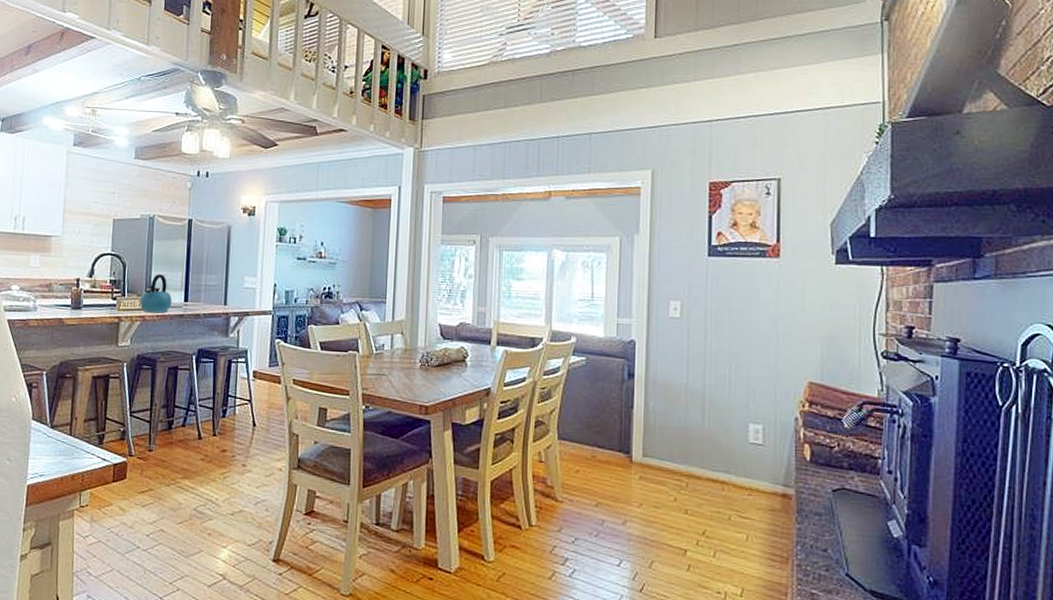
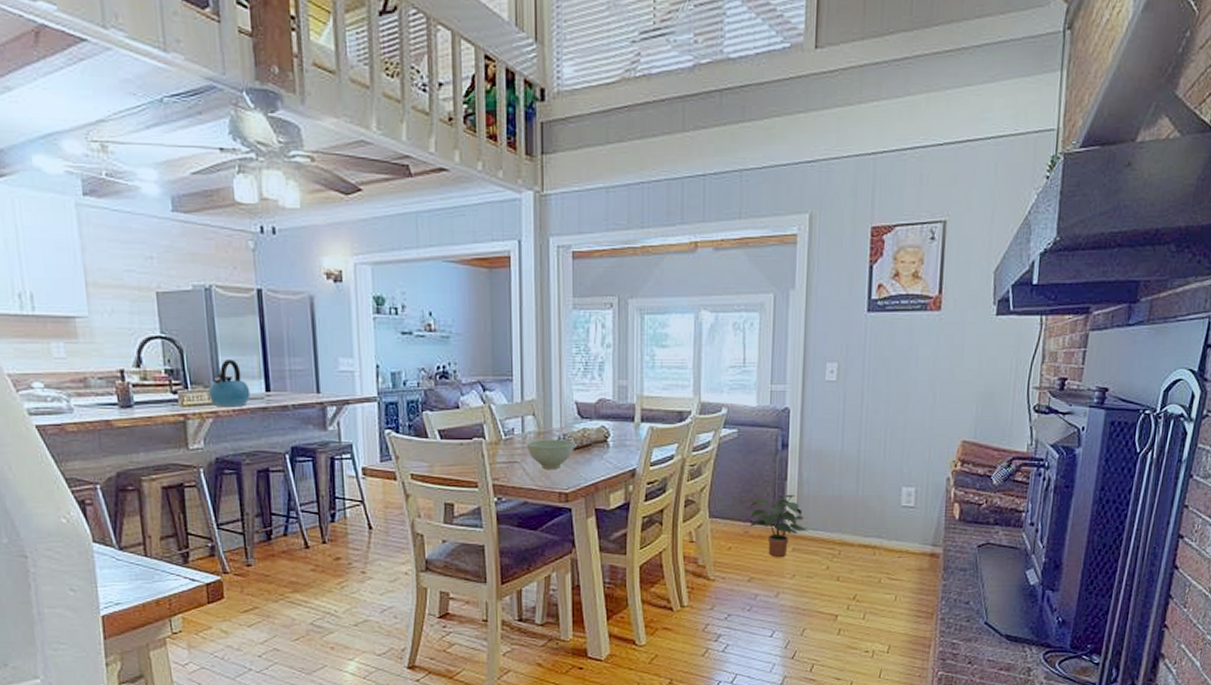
bowl: none [394,355,437,384] -> present [526,439,575,470]
potted plant: none [597,422,656,485] -> present [749,494,810,558]

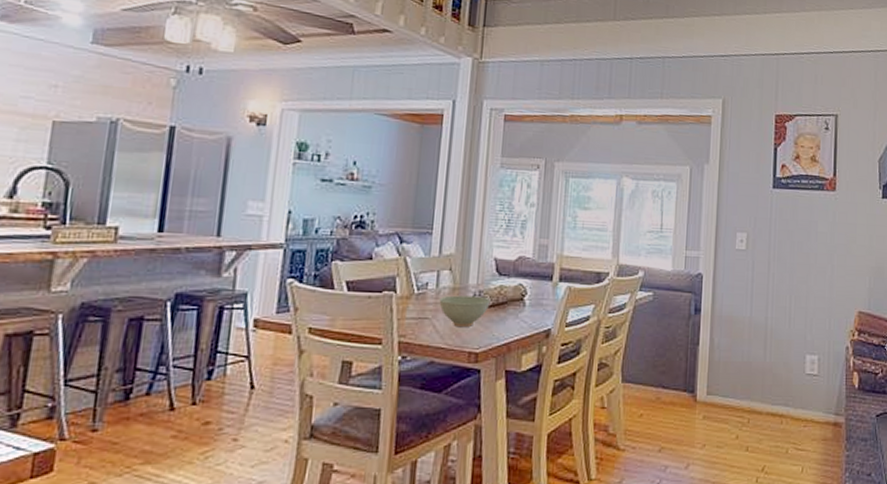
kettle: present [208,360,251,407] -> none [88,196,140,248]
potted plant: present [749,494,810,558] -> none [661,359,720,426]

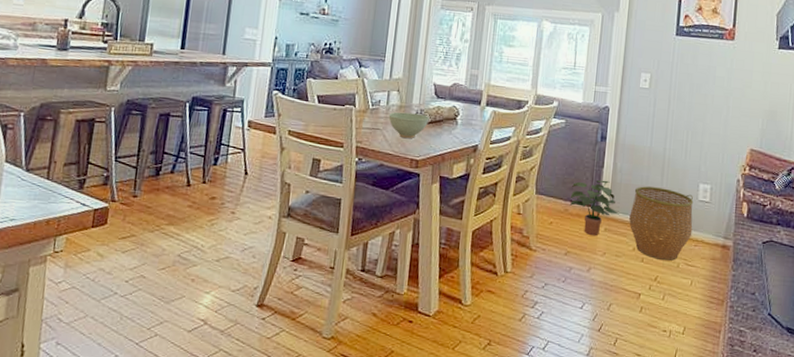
potted plant: none [661,359,720,426] -> present [569,179,620,236]
basket: none [730,363,801,447] -> present [629,186,694,261]

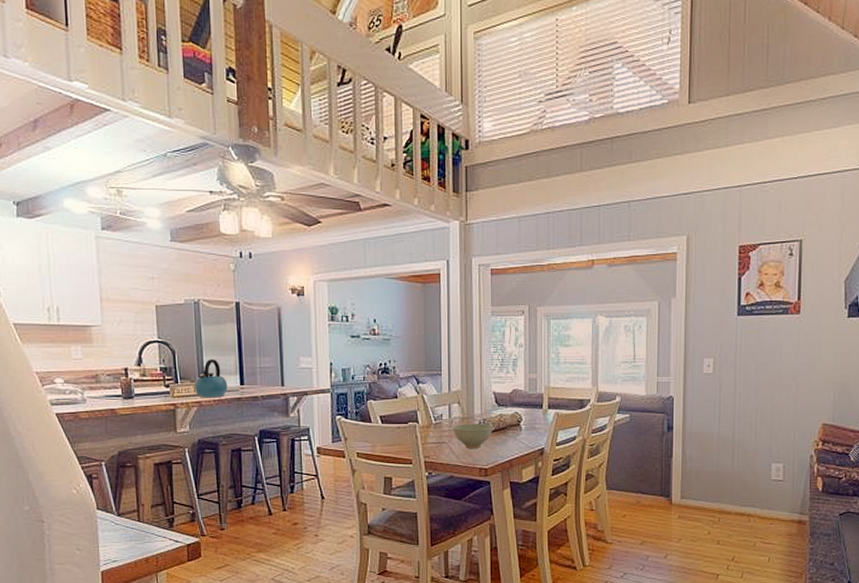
kettle: none [132,20,168,60] -> present [194,359,228,398]
potted plant: present [569,179,620,236] -> none [641,469,693,524]
basket: present [629,186,694,261] -> none [702,471,767,541]

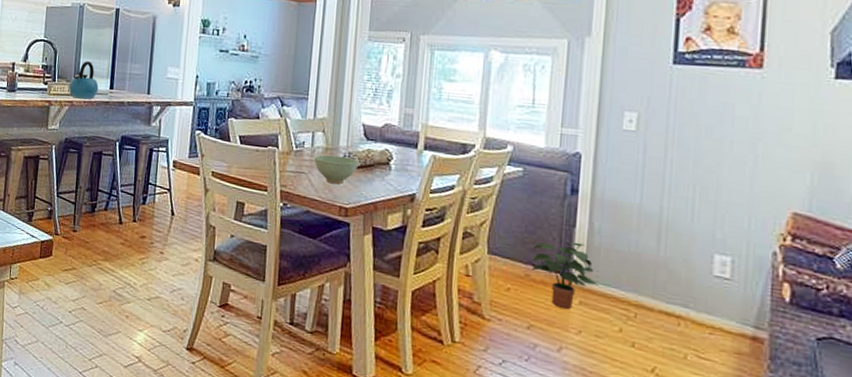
potted plant: none [641,469,693,524] -> present [531,241,600,310]

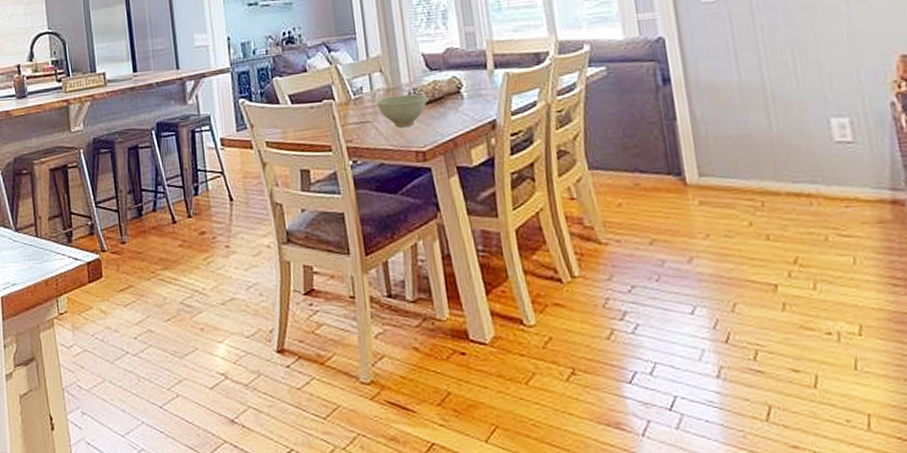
kettle: present [68,61,99,100] -> none [86,46,121,91]
potted plant: present [531,241,600,310] -> none [637,136,717,214]

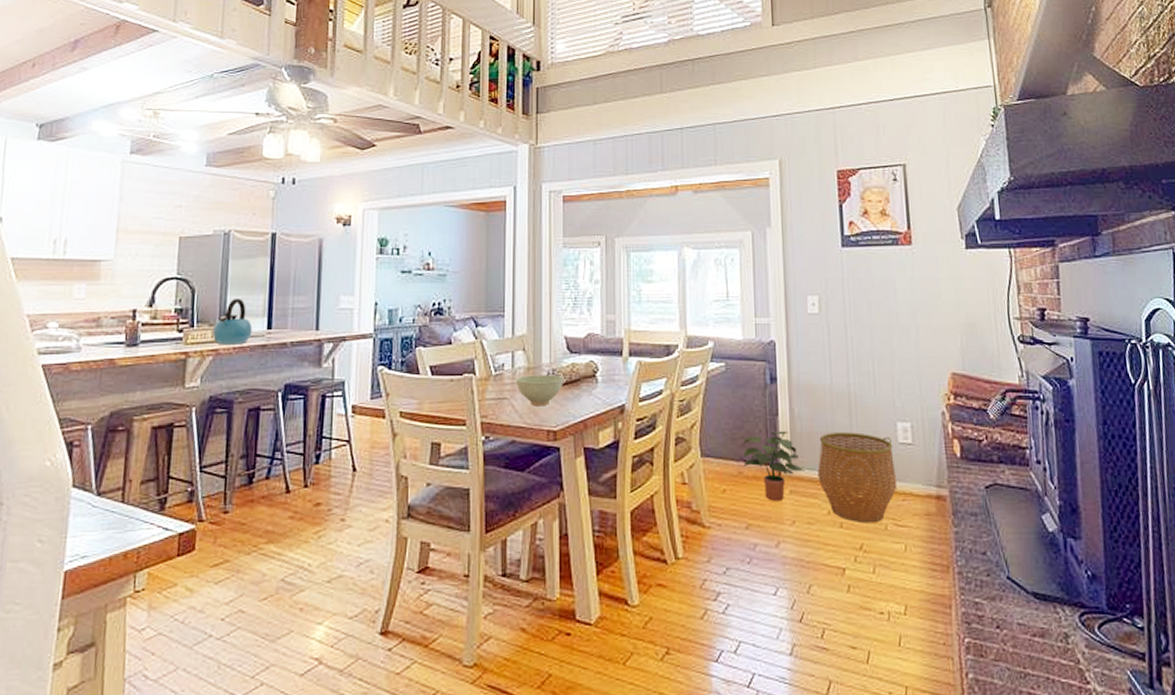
kettle: none [86,46,121,91] -> present [212,299,252,345]
potted plant: none [637,136,717,214] -> present [743,430,806,502]
basket: none [730,133,838,235] -> present [818,432,897,524]

